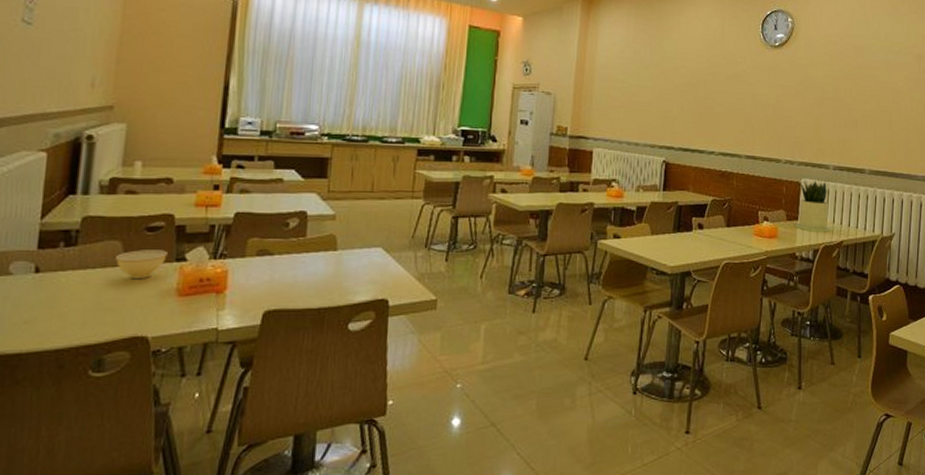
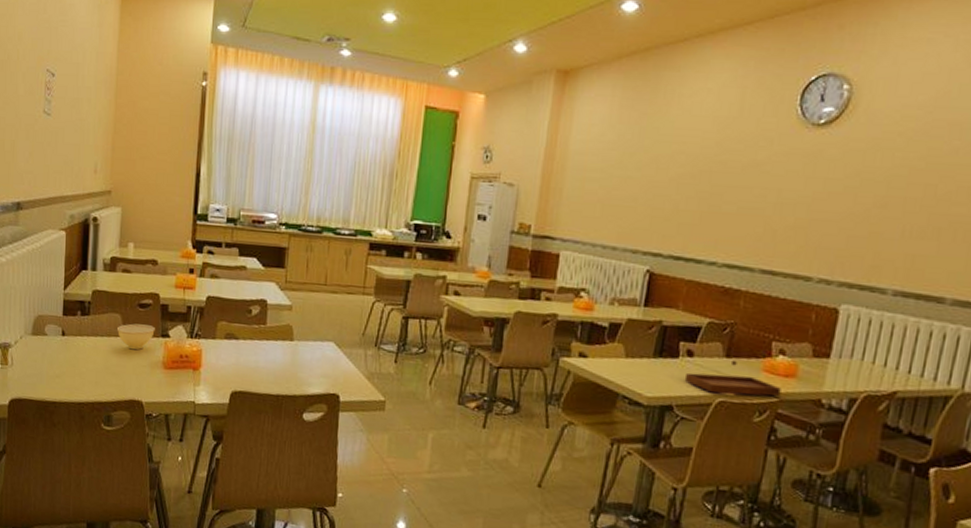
tray: none [697,229,768,257] -> present [684,361,781,397]
planter: present [796,179,831,232] -> none [825,306,881,378]

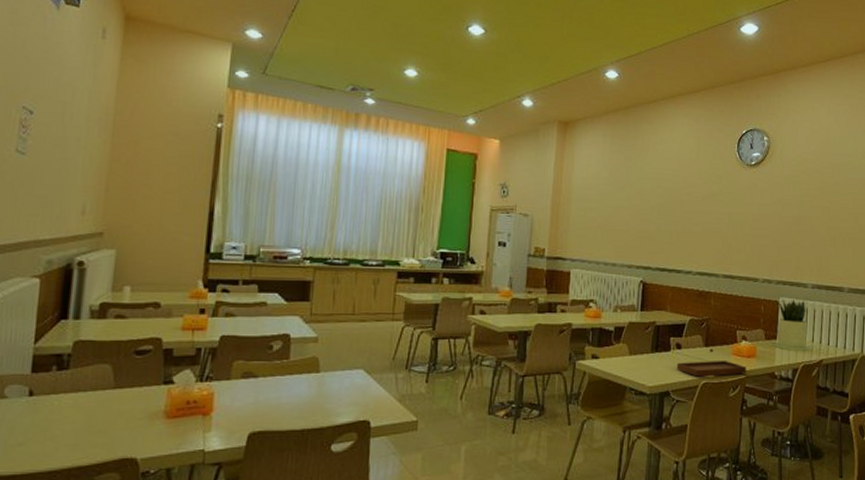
bowl: present [116,323,155,350] -> none [105,373,156,402]
planter: none [825,306,881,378] -> present [774,298,810,351]

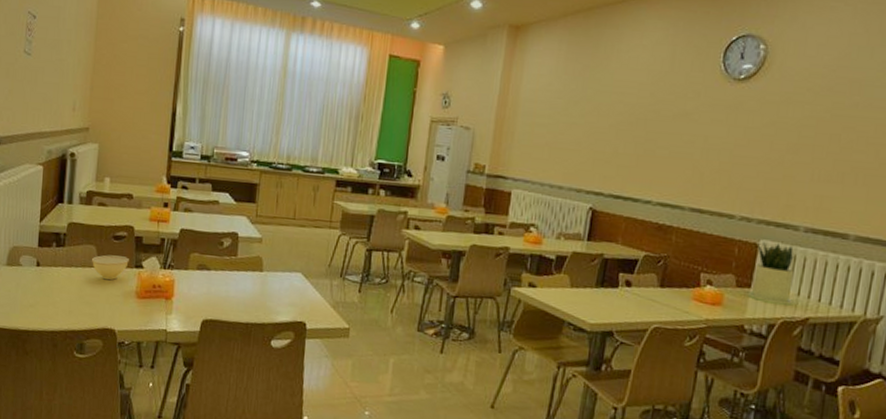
bowl: none [105,373,156,402] -> present [91,255,129,281]
tray: present [676,349,747,377] -> none [623,290,709,323]

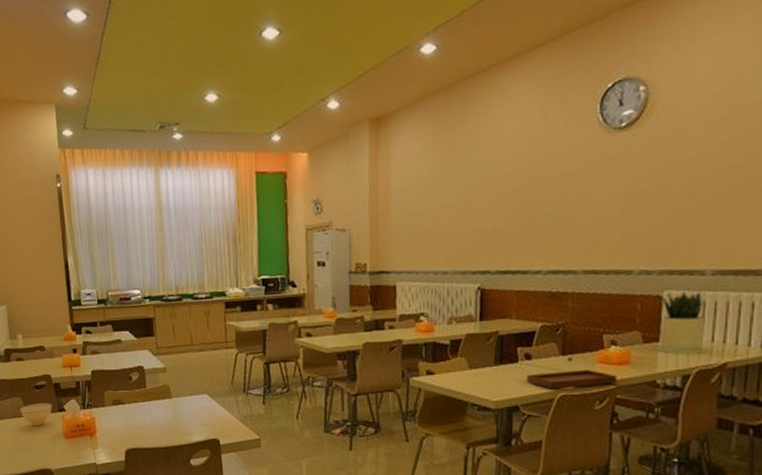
tray: none [623,290,709,323] -> present [526,357,617,389]

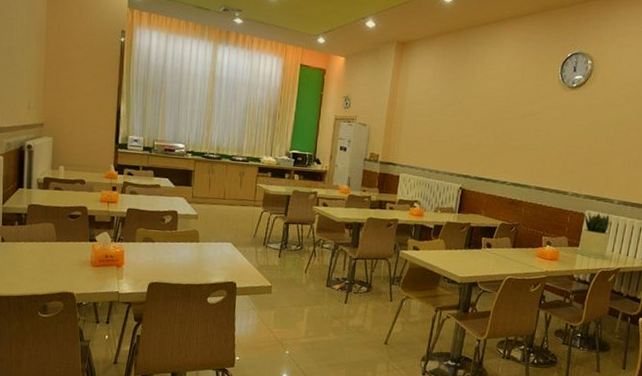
bowl: present [19,403,52,426] -> none [50,231,84,253]
tray: present [526,357,617,389] -> none [485,250,548,274]

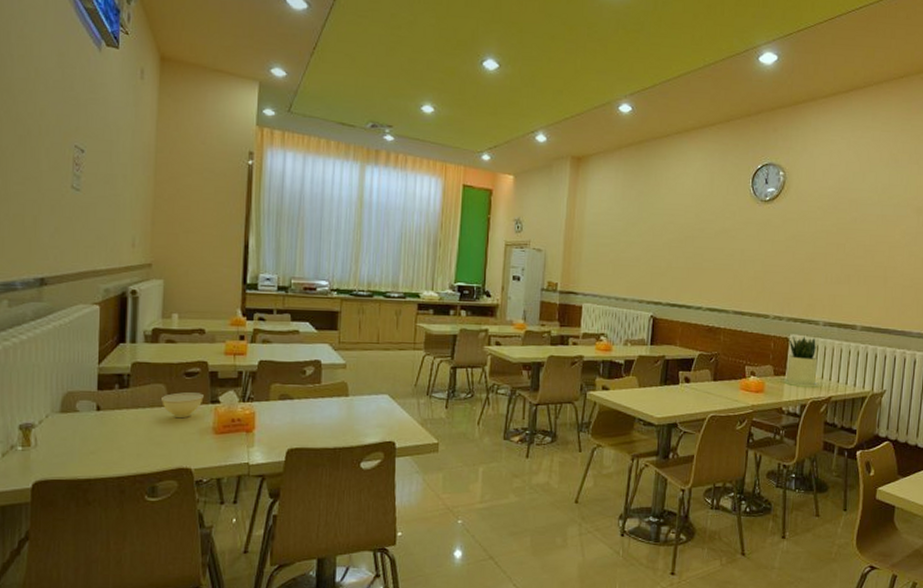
bowl: none [50,231,84,253] -> present [160,392,204,419]

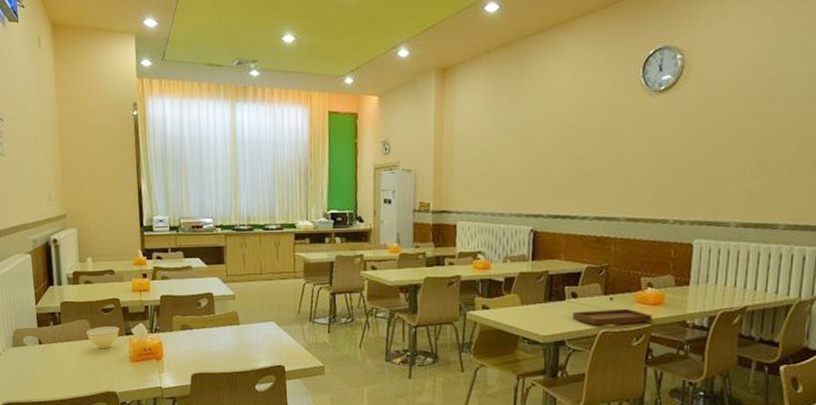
tray: none [684,383,754,410] -> present [572,297,653,326]
planter: present [783,335,819,387] -> none [686,240,731,297]

